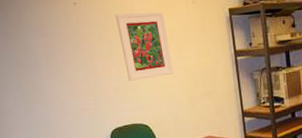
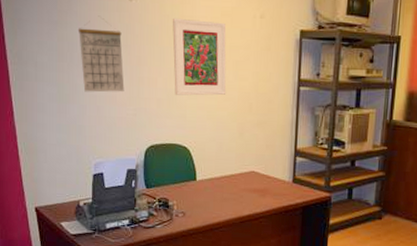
calendar: none [31,22,83,91] -> present [77,15,125,93]

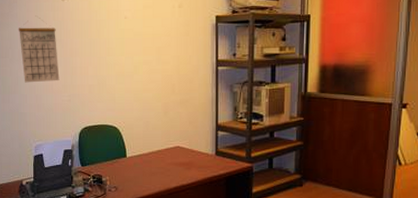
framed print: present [172,17,227,96] -> none [101,12,151,81]

